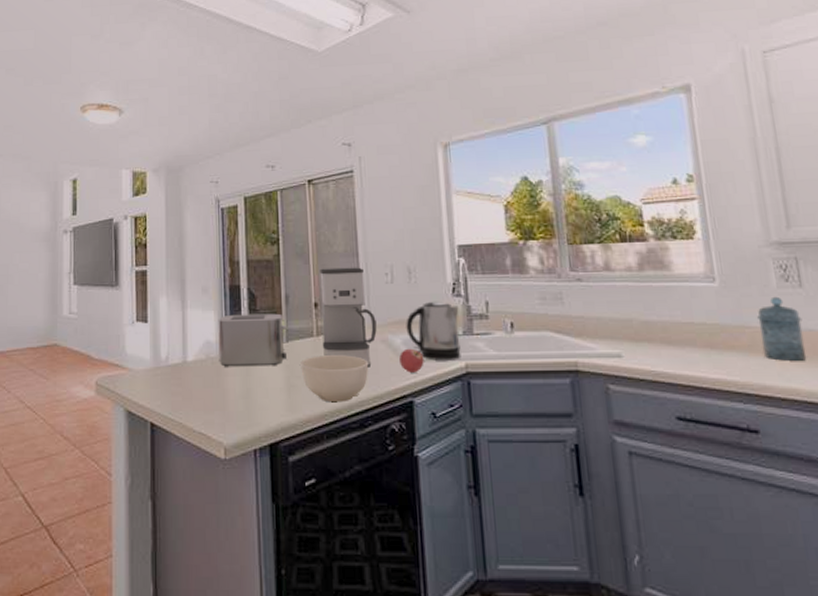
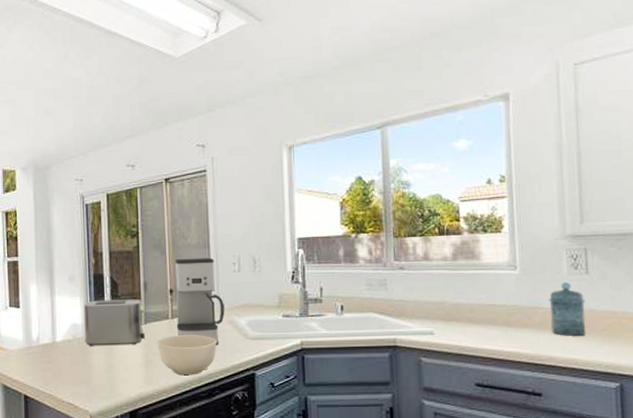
fruit: present [399,348,424,373] -> none [244,328,265,349]
kettle: present [406,301,461,361] -> none [250,287,297,339]

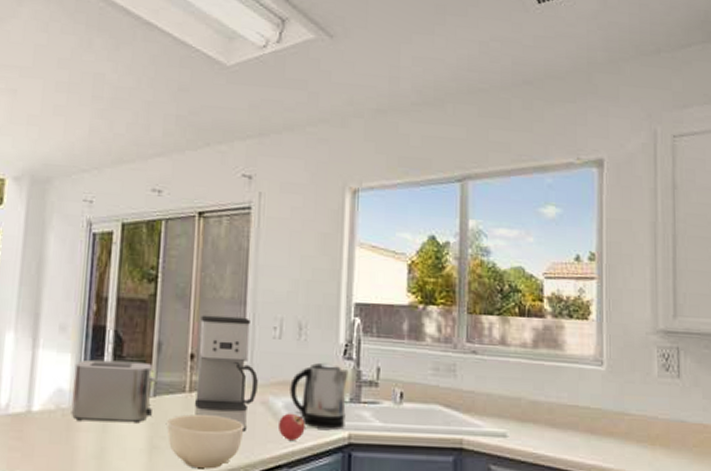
fruit: none [244,328,265,349] -> present [279,413,305,441]
kettle: none [250,287,297,339] -> present [290,362,349,430]
canister: present [548,282,586,336] -> none [636,385,676,451]

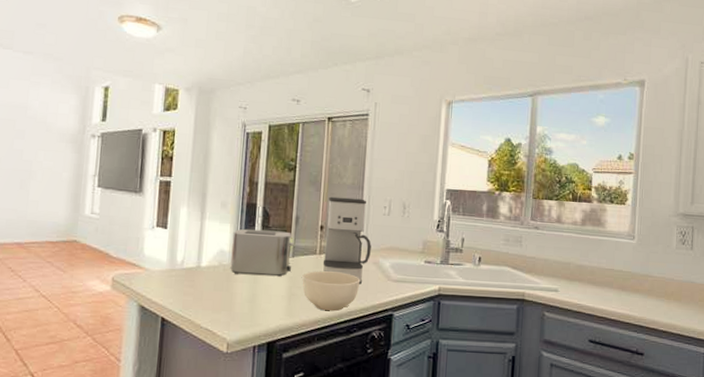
fruit: present [279,413,305,441] -> none [386,271,406,291]
kettle: present [290,362,349,430] -> none [395,233,440,284]

